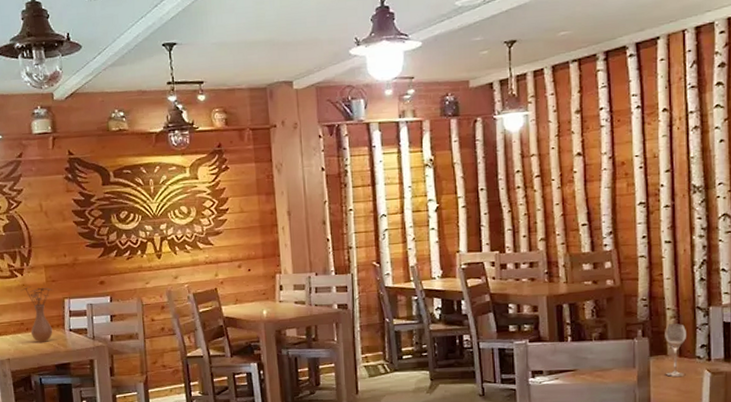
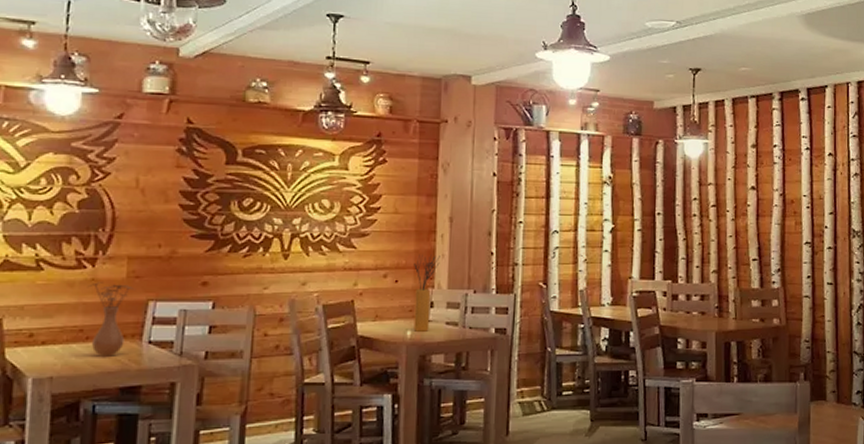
vase: none [262,245,284,311] -> present [413,254,440,332]
wineglass: present [665,323,686,377] -> none [824,368,844,425]

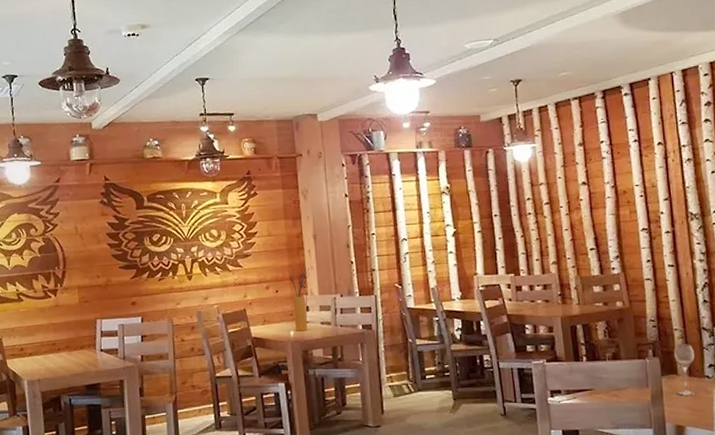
vase: present [87,282,135,357] -> none [53,307,86,363]
wineglass: none [824,368,844,425] -> present [674,344,696,397]

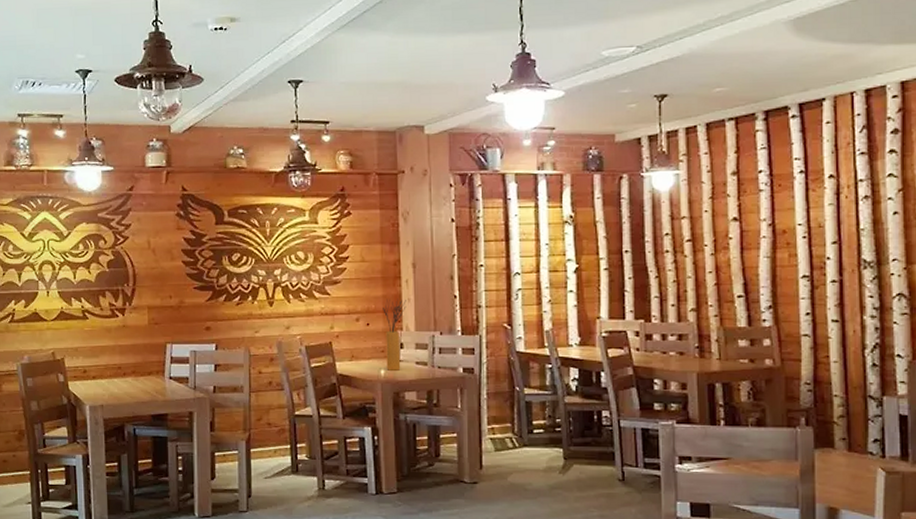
wineglass: present [674,344,696,397] -> none [832,413,856,475]

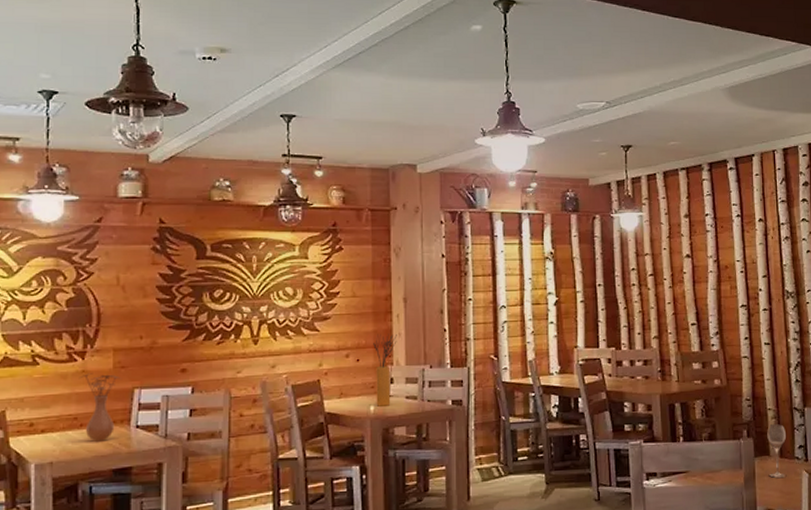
vase: none [120,328,155,389] -> present [78,373,121,442]
wineglass: none [832,413,856,475] -> present [767,424,786,479]

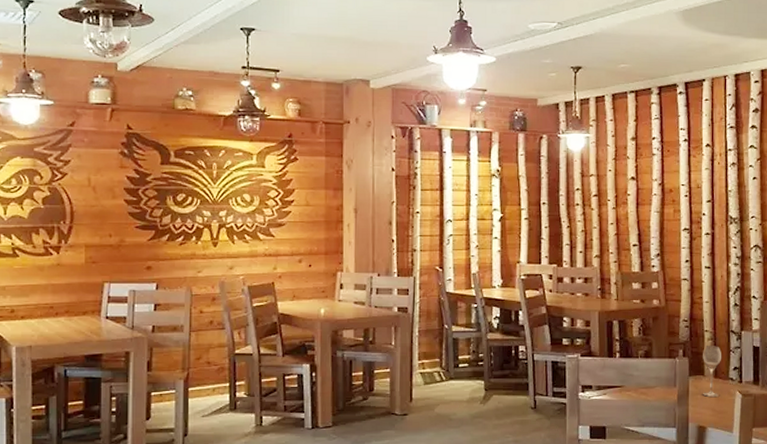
vase: present [78,373,121,442] -> none [54,267,92,329]
vase: present [373,333,397,406] -> none [325,241,347,310]

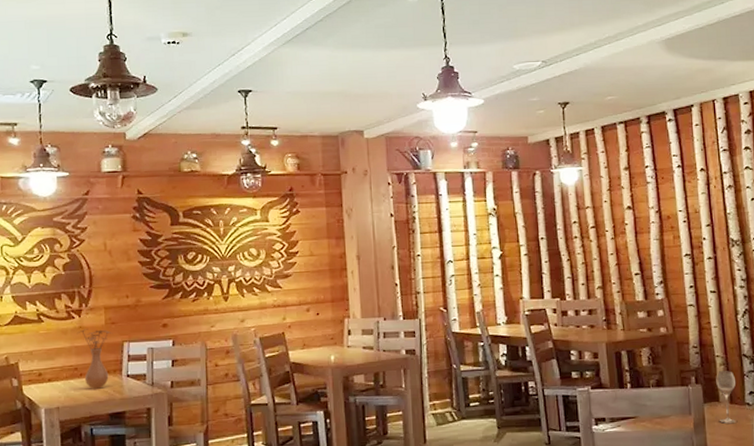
vase: none [54,267,92,329] -> present [76,329,112,389]

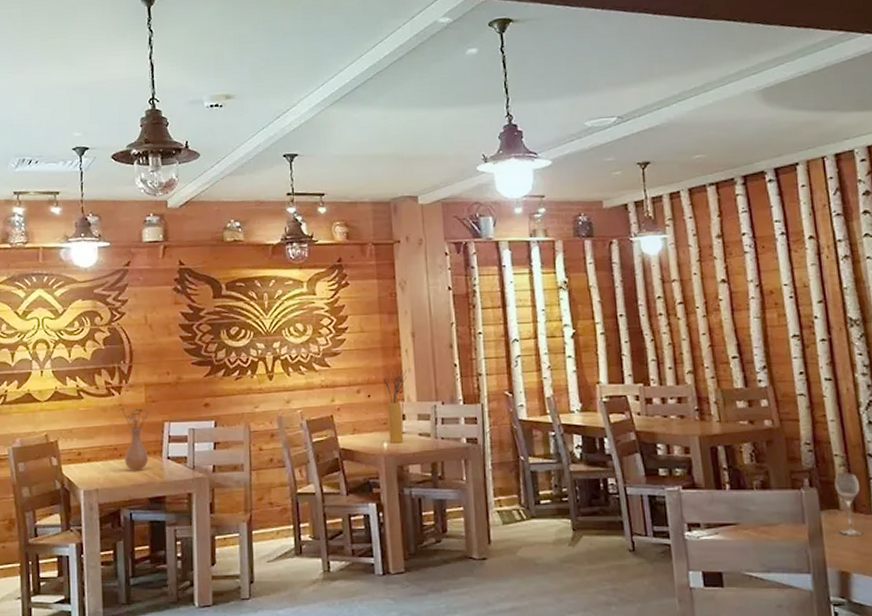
vase: none [331,289,353,356] -> present [383,369,407,443]

